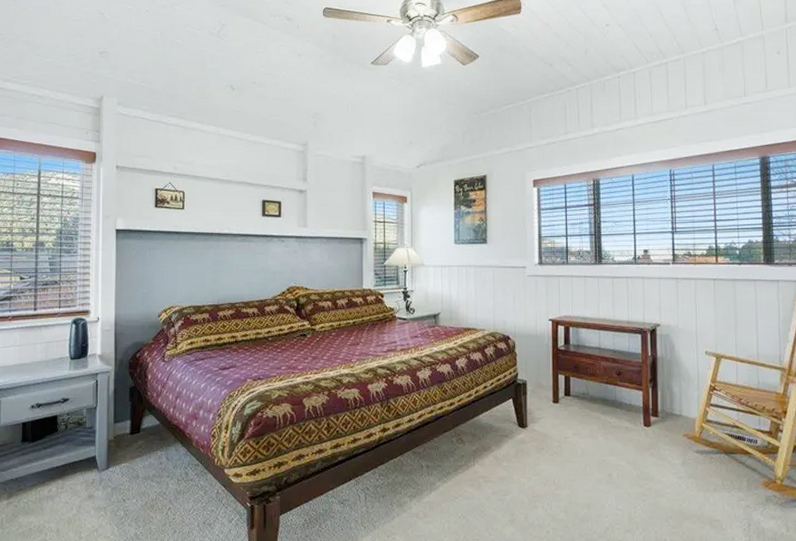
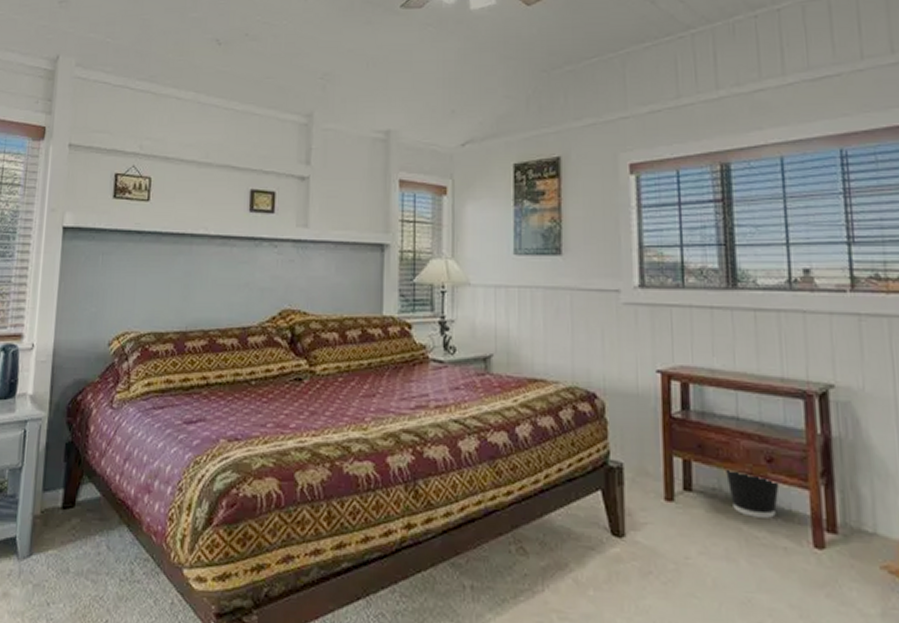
wastebasket: none [591,382,624,410] -> present [726,470,780,518]

